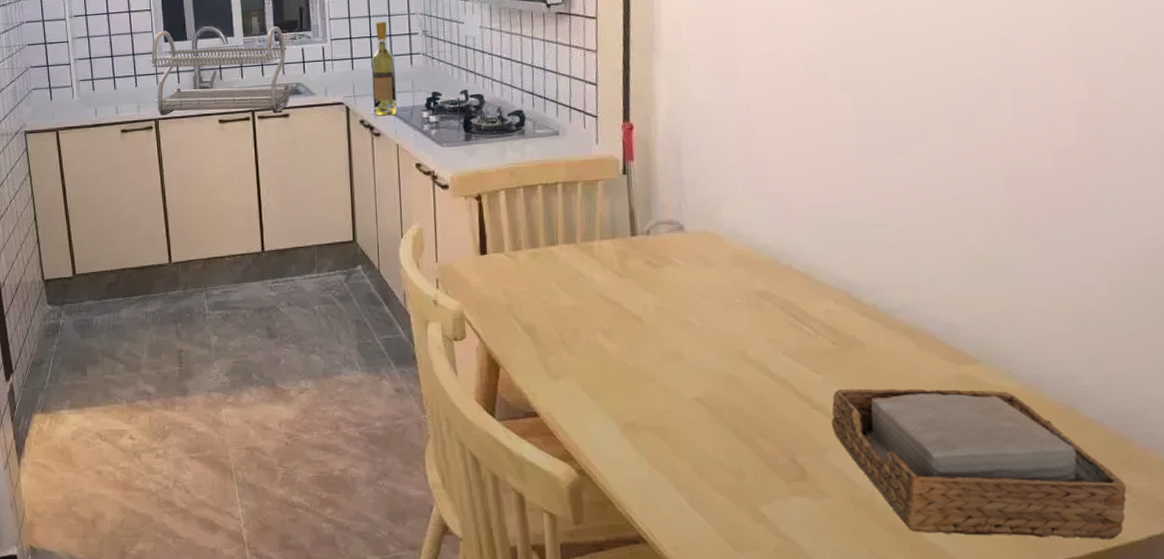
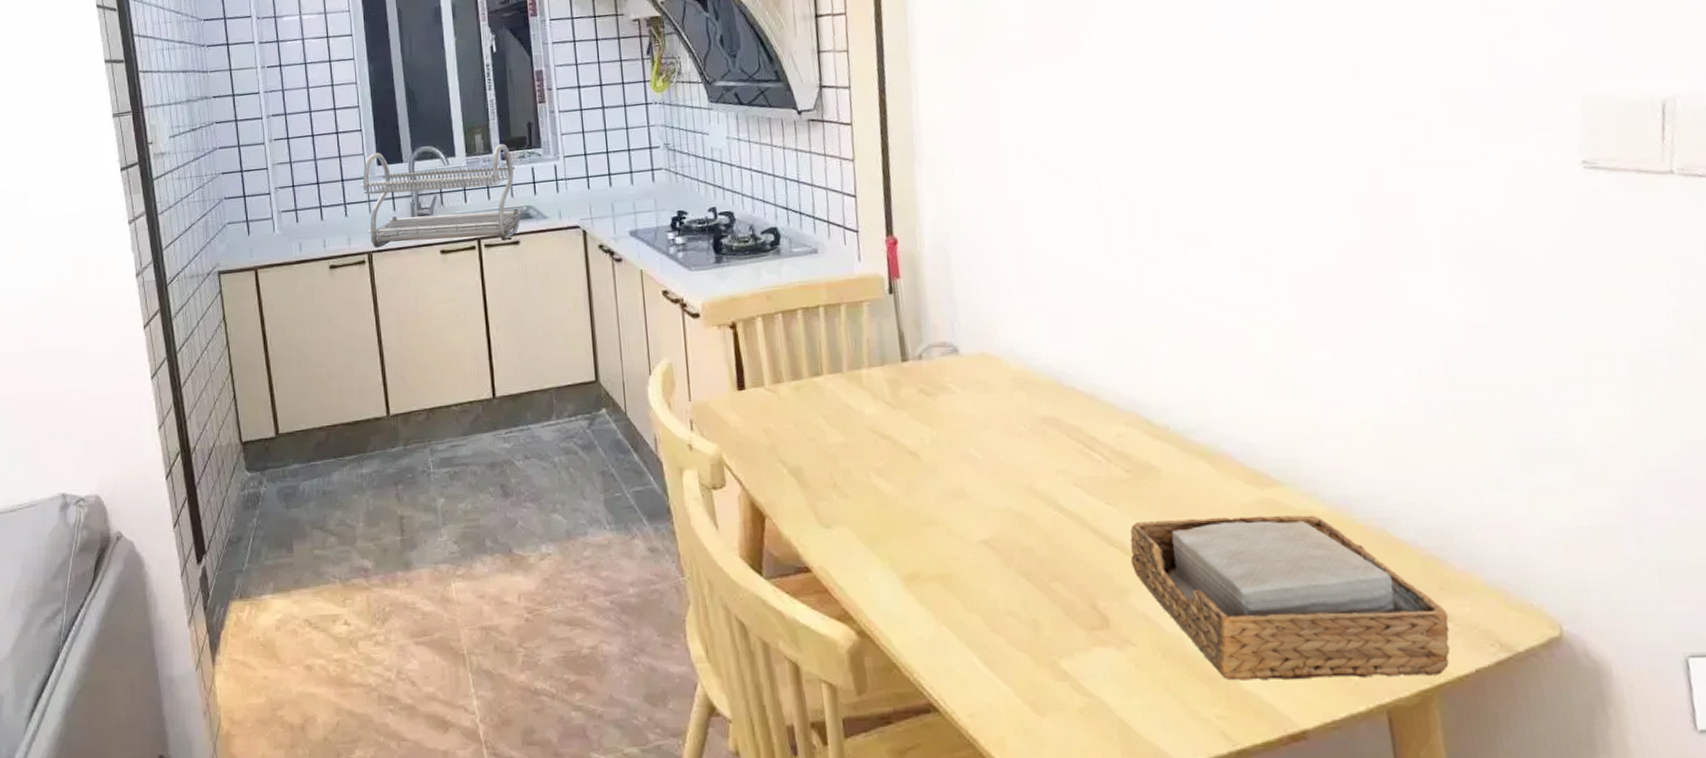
bottle: present [371,21,397,116] -> none [609,135,639,240]

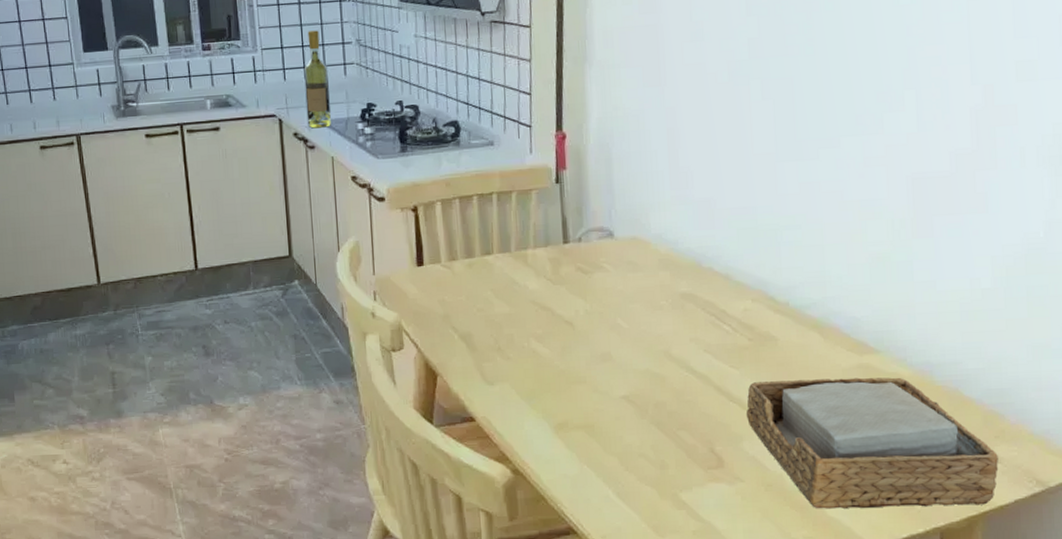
dish rack: present [360,143,521,249] -> none [67,34,221,131]
bottle: none [609,135,639,240] -> present [304,30,331,129]

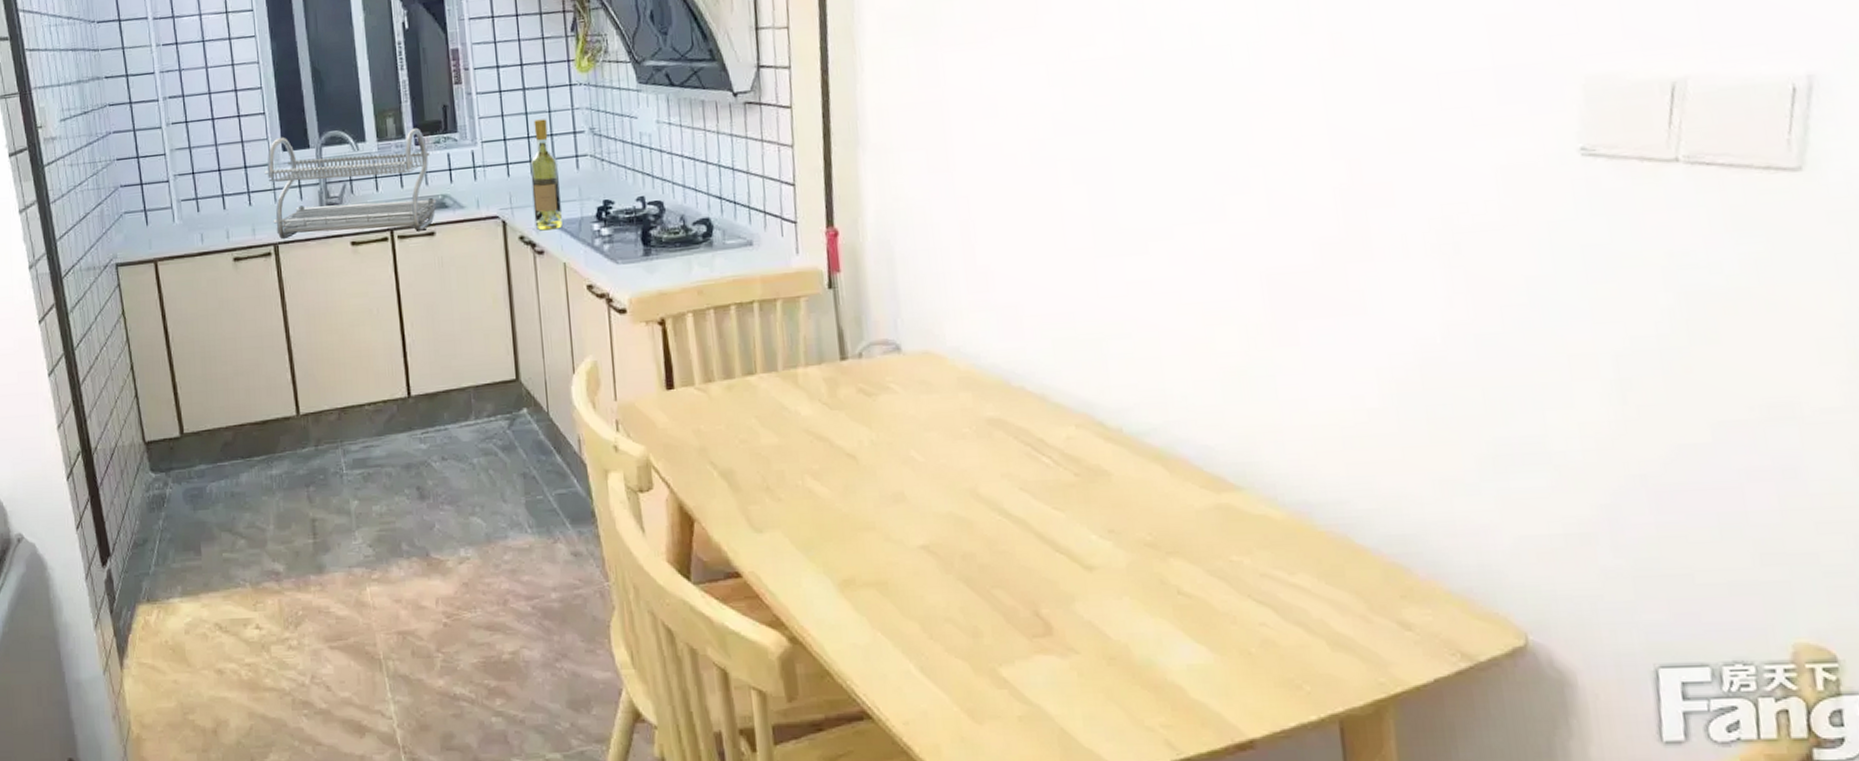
dish rack: none [67,34,221,131] -> present [264,127,437,240]
napkin holder: present [746,377,999,509] -> none [1076,520,1409,689]

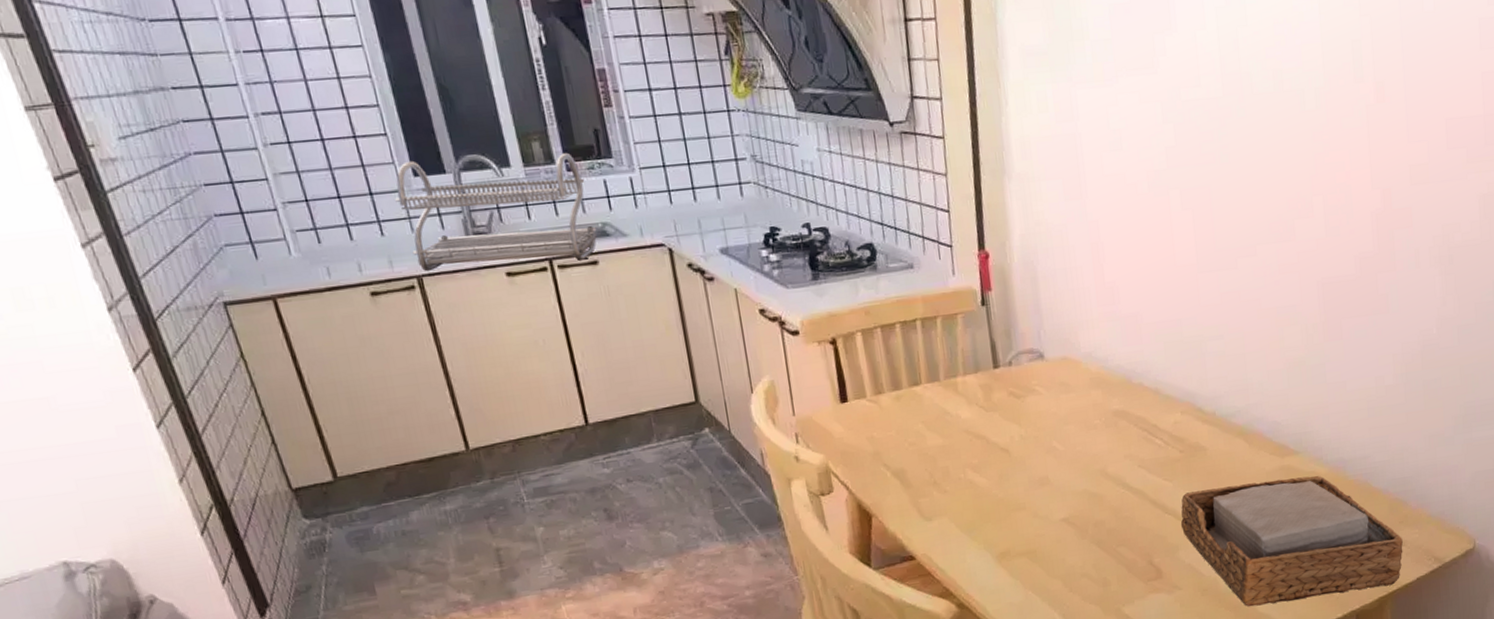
bottle: present [530,119,563,231] -> none [692,145,731,258]
napkin holder: none [1076,520,1409,689] -> present [1180,475,1403,606]

